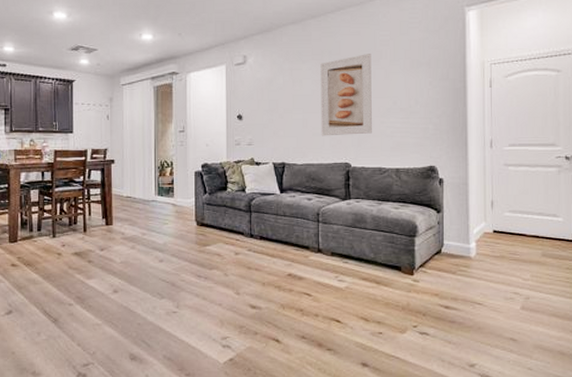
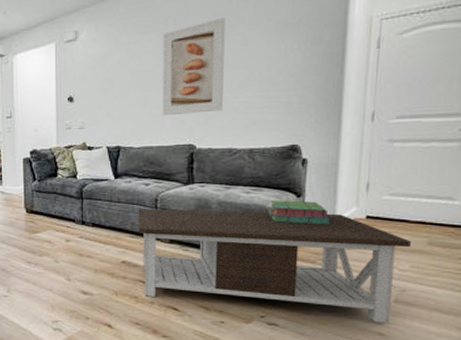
coffee table: none [302,222,529,330] -> present [138,208,411,324]
stack of books: none [414,216,465,239] -> present [268,200,330,225]

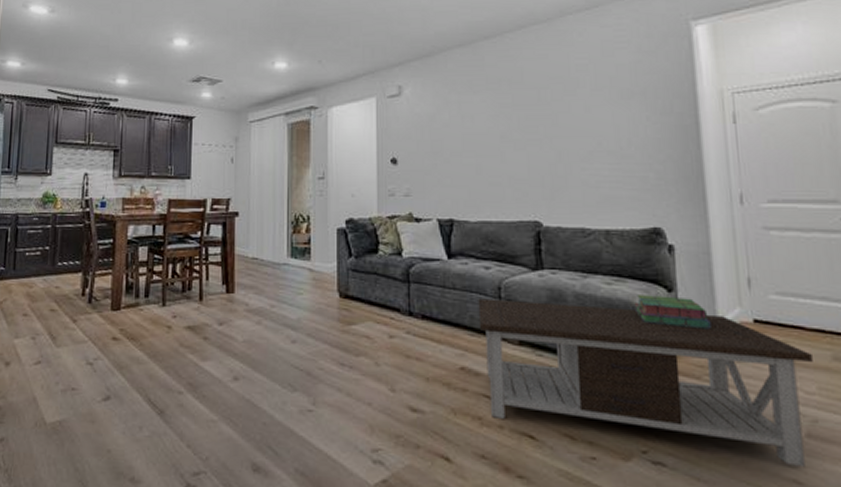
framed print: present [162,18,226,116] -> none [497,82,570,186]

